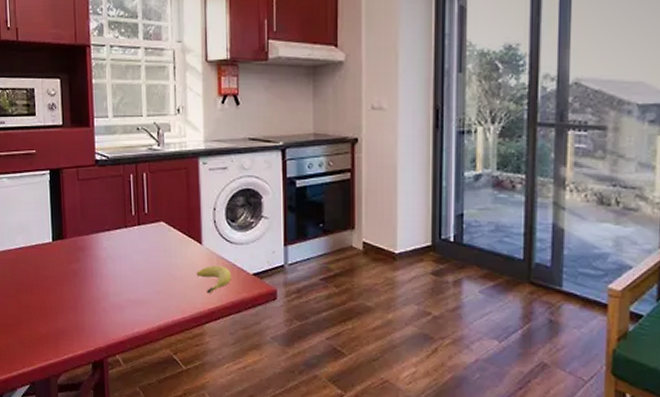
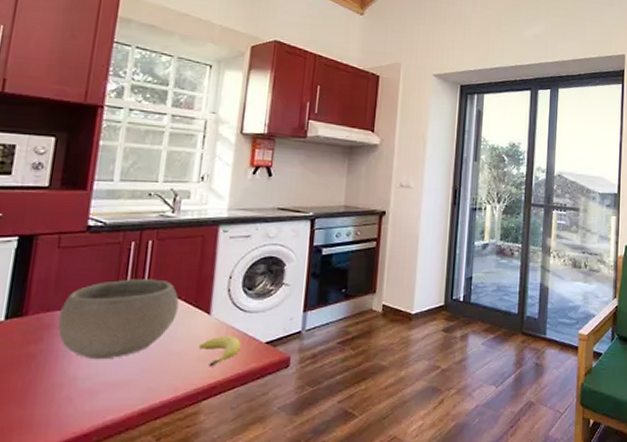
bowl: none [87,209,175,280] -> present [57,279,179,360]

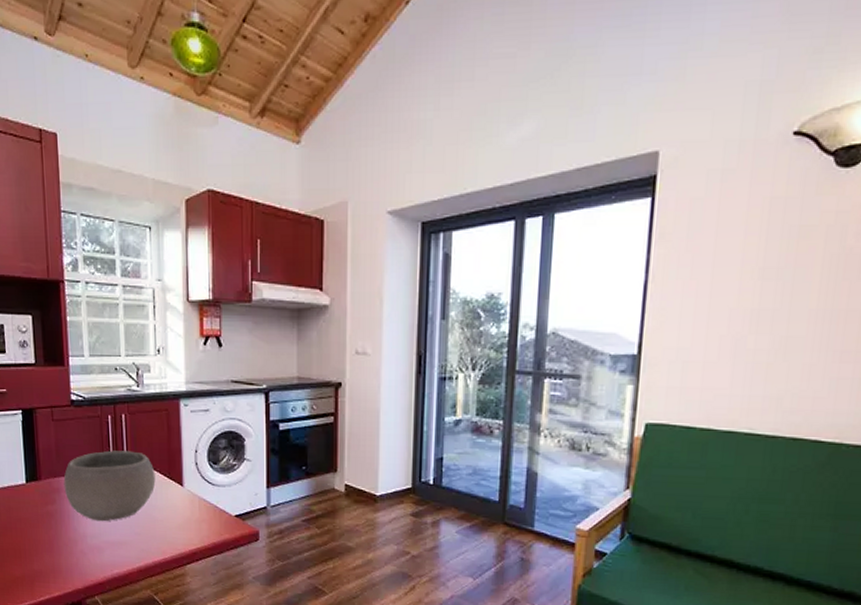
fruit: present [198,335,241,367] -> none [177,507,214,535]

